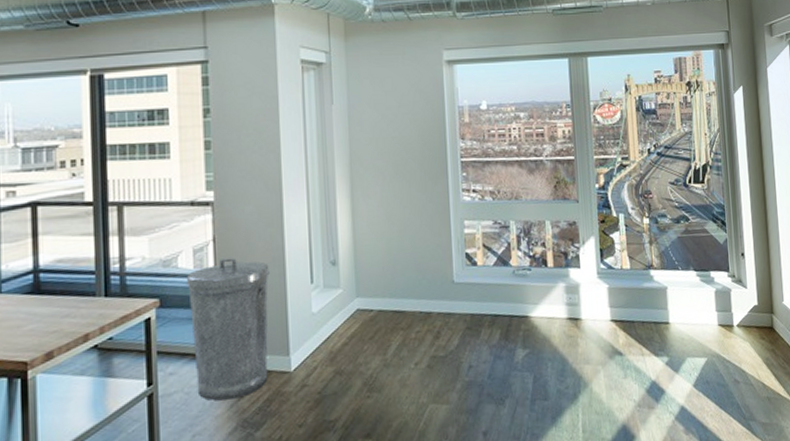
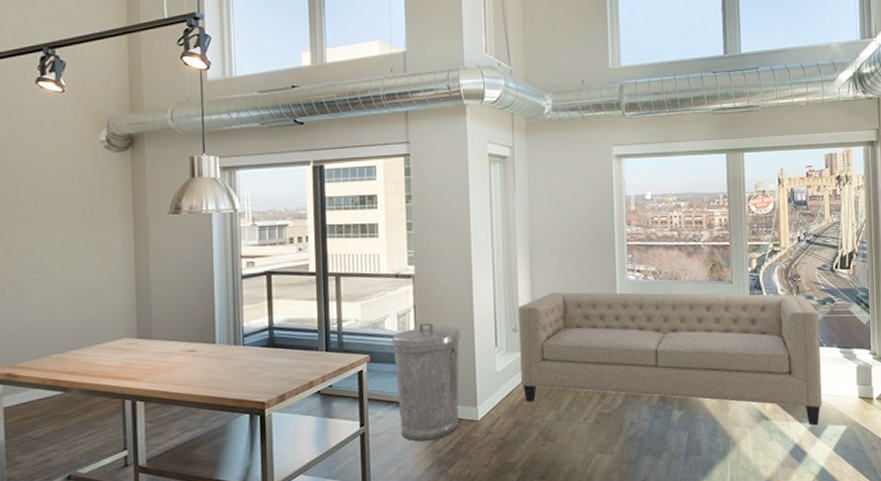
sofa: none [337,212,680,360] -> present [518,292,822,426]

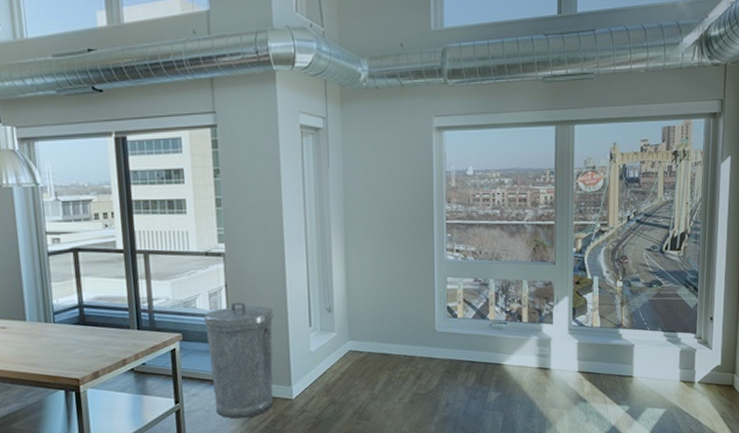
sofa: present [518,292,822,426] -> none [333,272,645,409]

